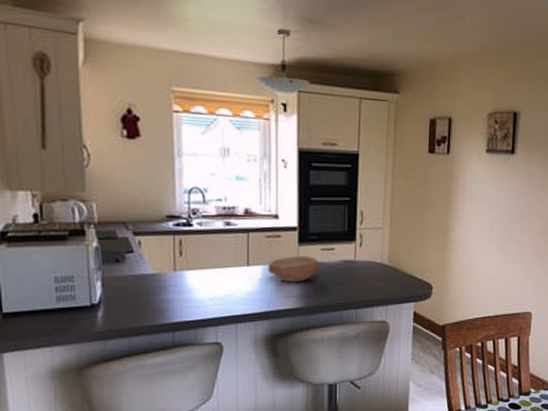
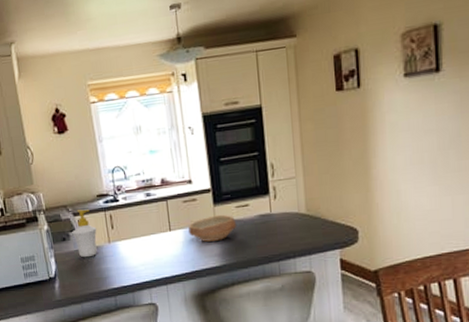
soap bottle: none [129,229,161,285] -> present [72,209,97,258]

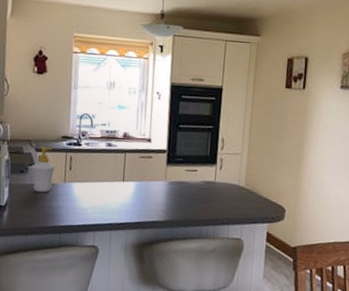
bowl: present [188,214,237,242] -> none [140,174,184,198]

